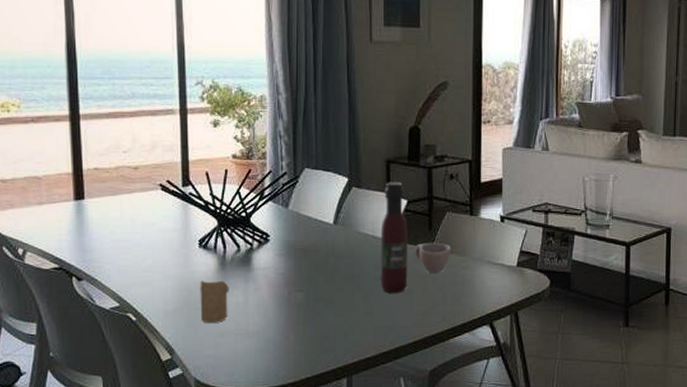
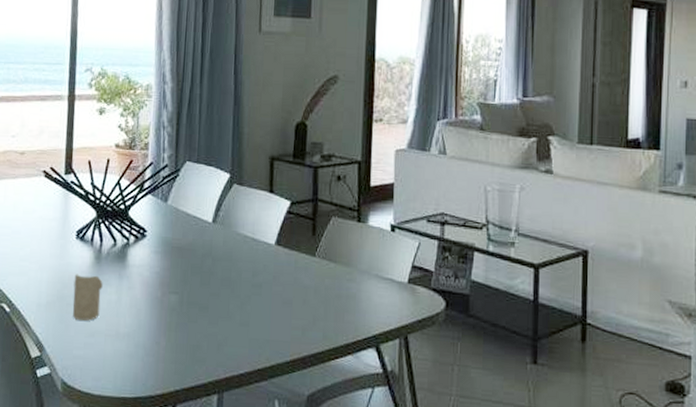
wine bottle: present [380,182,408,293] -> none [258,180,290,304]
cup: present [414,242,452,274] -> none [296,249,337,285]

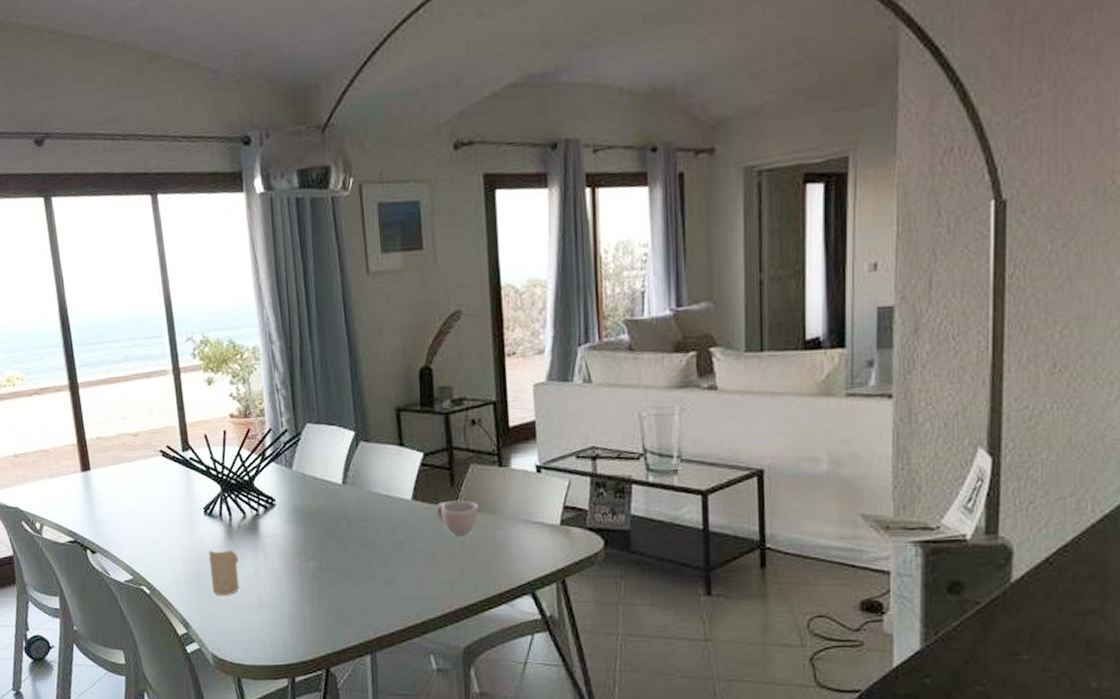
cup: none [296,249,337,285] -> present [436,500,480,537]

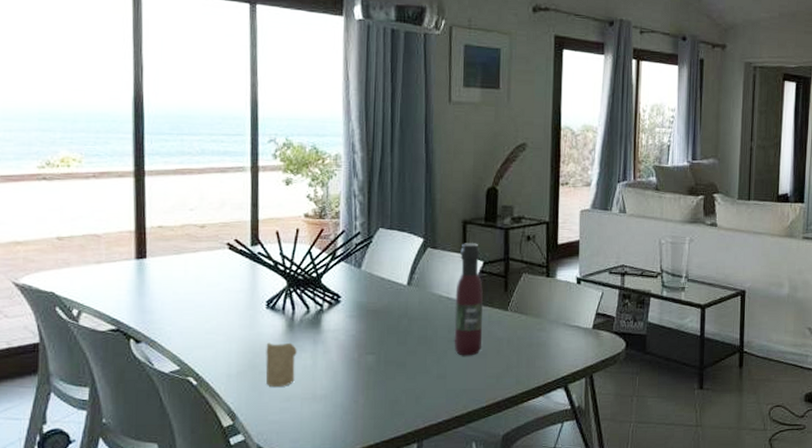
wine bottle: none [395,432,431,560] -> present [454,243,483,356]
cup: present [436,500,480,537] -> none [489,304,528,336]

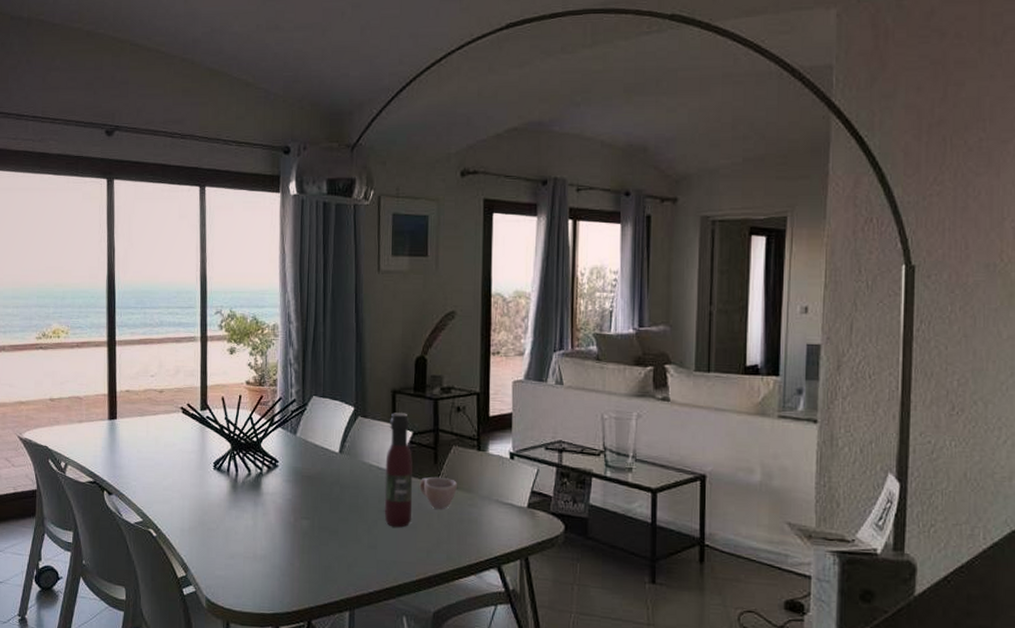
candle: present [265,342,297,387] -> none [213,501,240,544]
cup: none [489,304,528,336] -> present [419,476,458,510]

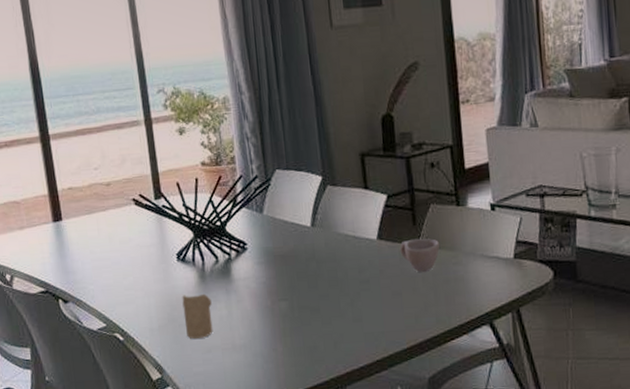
candle: none [213,501,240,544] -> present [182,293,213,339]
wine bottle: present [384,412,413,528] -> none [361,176,396,297]

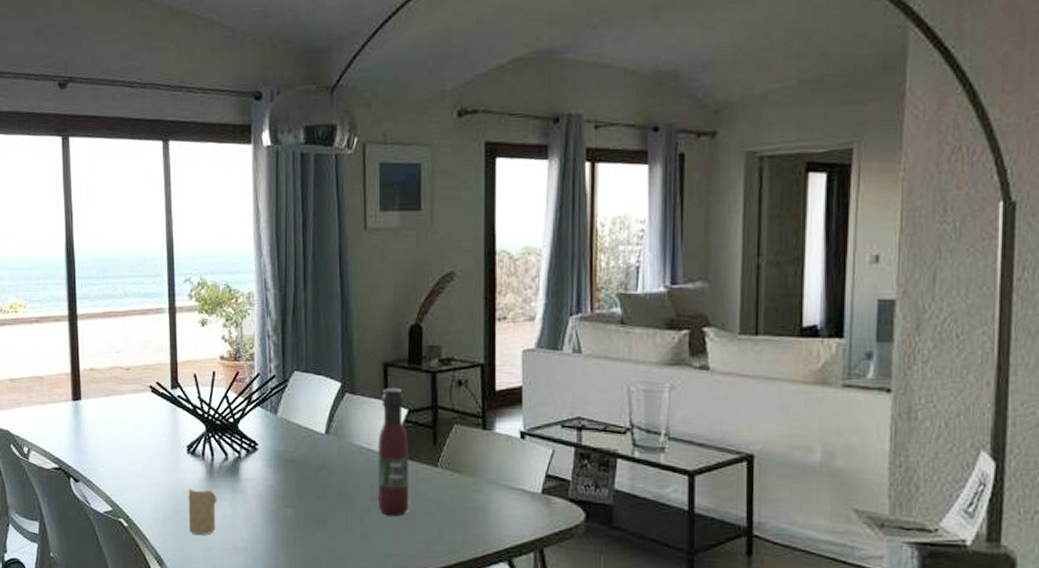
wine bottle: none [361,176,396,297] -> present [377,388,409,517]
cup: present [399,238,440,273] -> none [417,459,461,497]

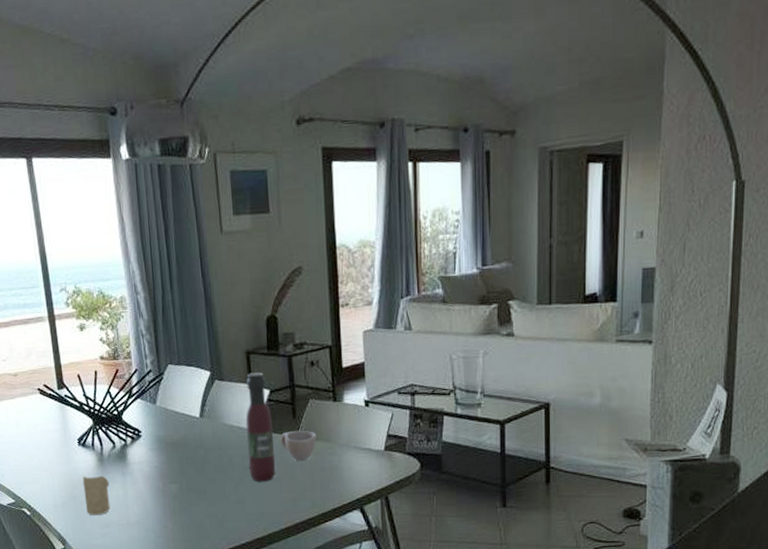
cup: none [417,459,461,497] -> present [280,430,317,462]

